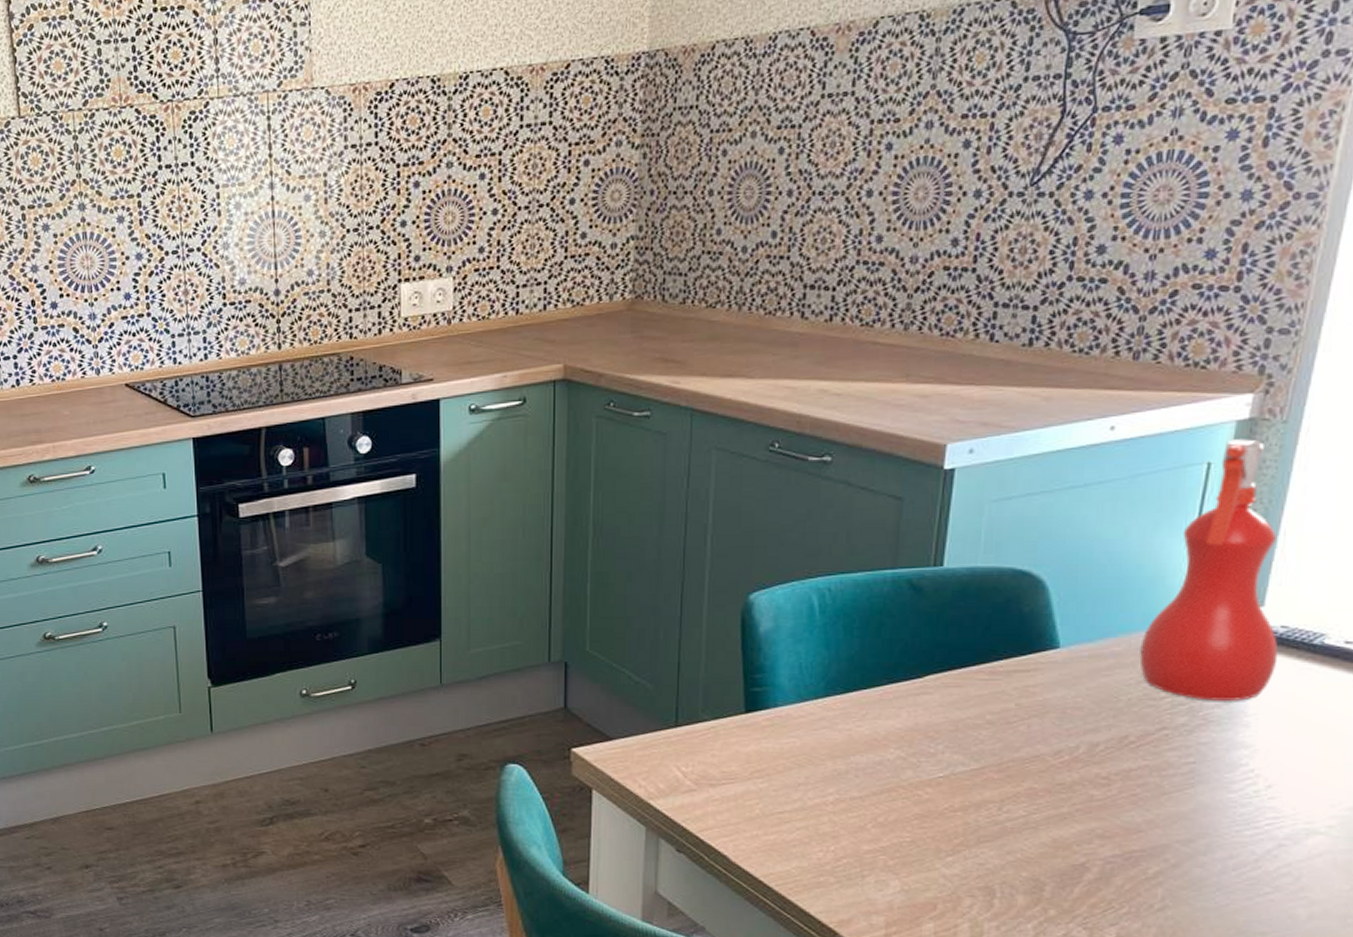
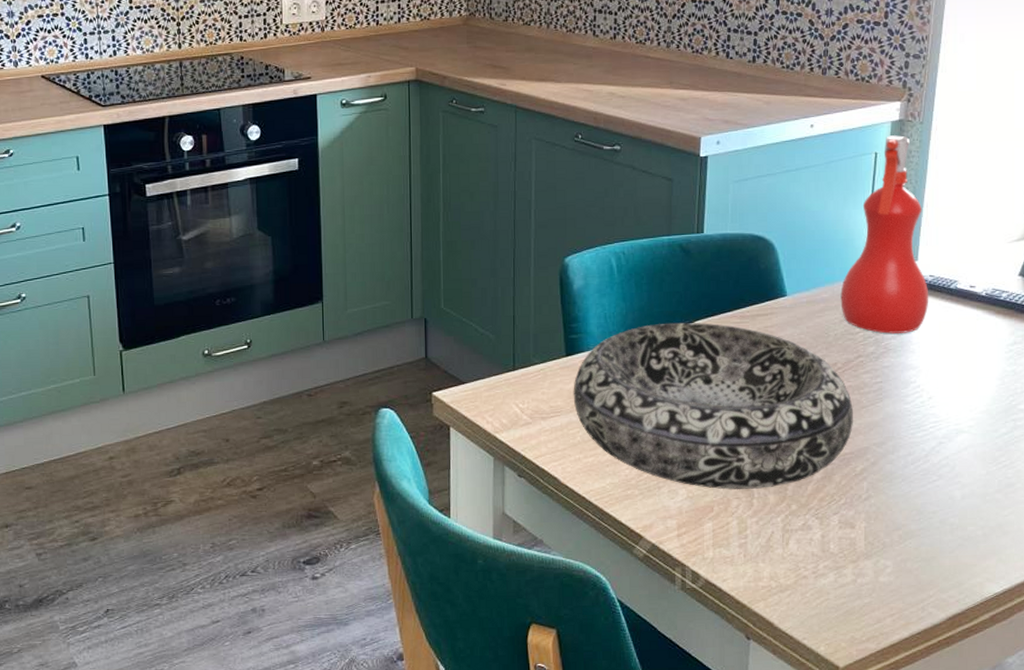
decorative bowl: none [752,677,1149,887] -> present [573,322,853,490]

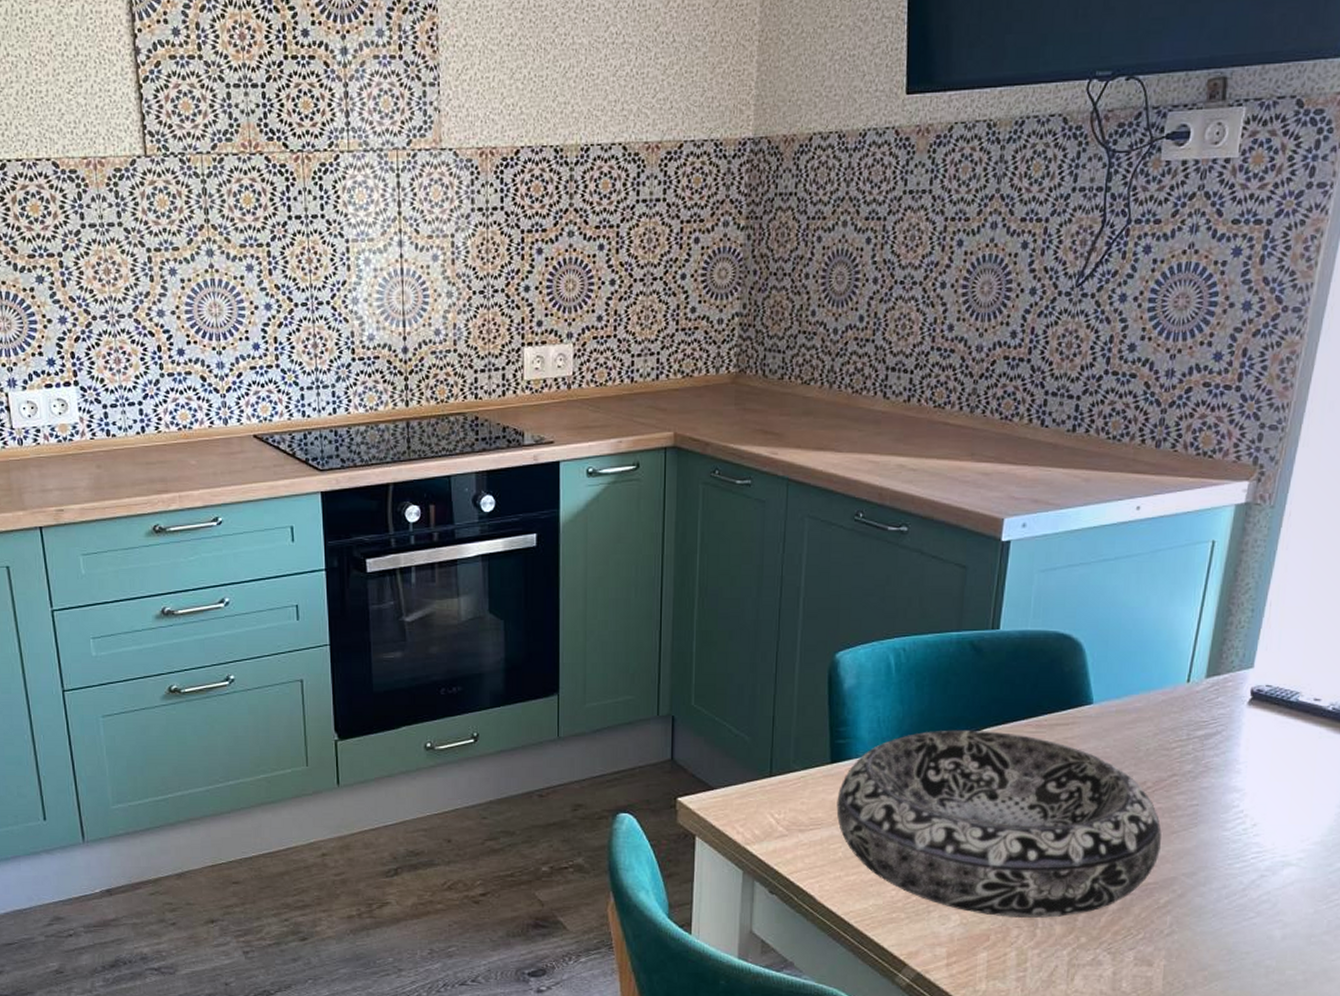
spray bottle: present [840,135,929,334] -> none [1156,521,1264,750]

